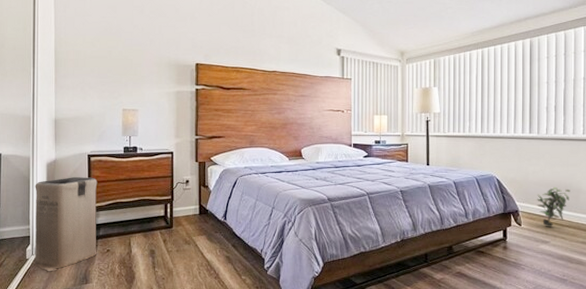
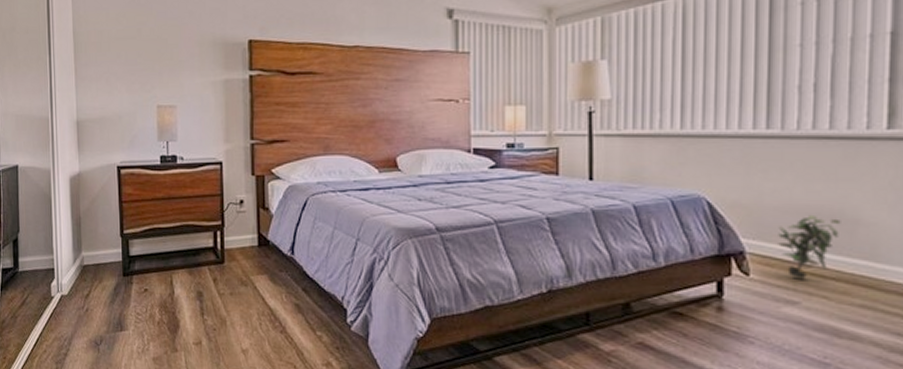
laundry basket: present [32,177,98,272] -> none [57,195,133,314]

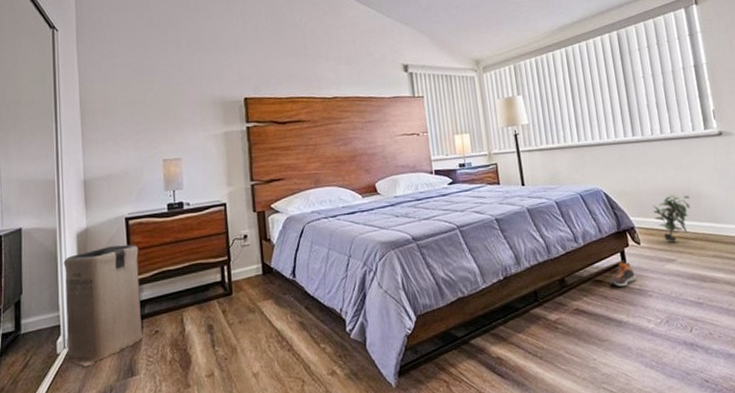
laundry basket: none [57,195,133,314] -> present [63,244,143,367]
athletic shoe: none [694,293,736,326] -> present [609,261,637,287]

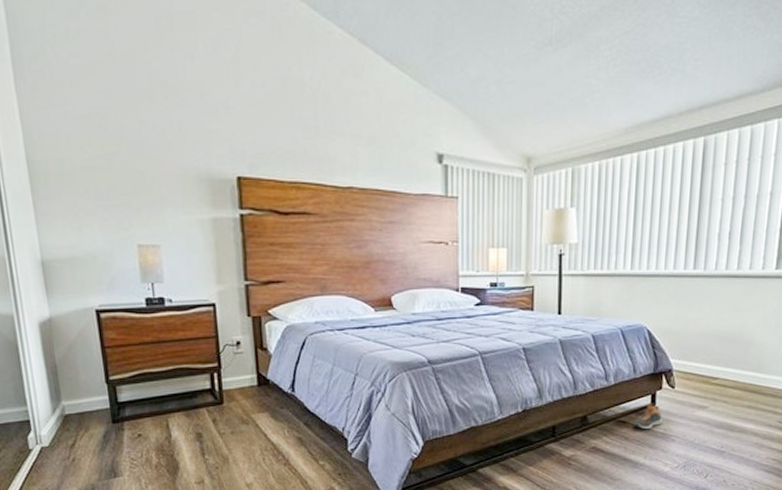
laundry basket: present [63,244,143,367] -> none [26,340,125,465]
potted plant: present [652,194,690,243] -> none [696,338,740,389]

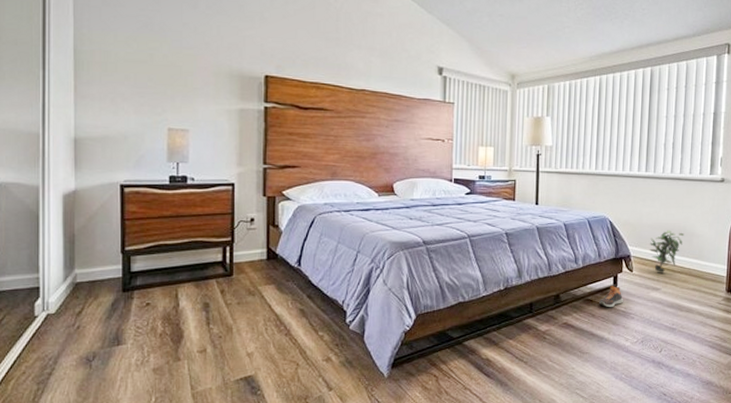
potted plant: none [696,338,740,389] -> present [650,230,684,273]

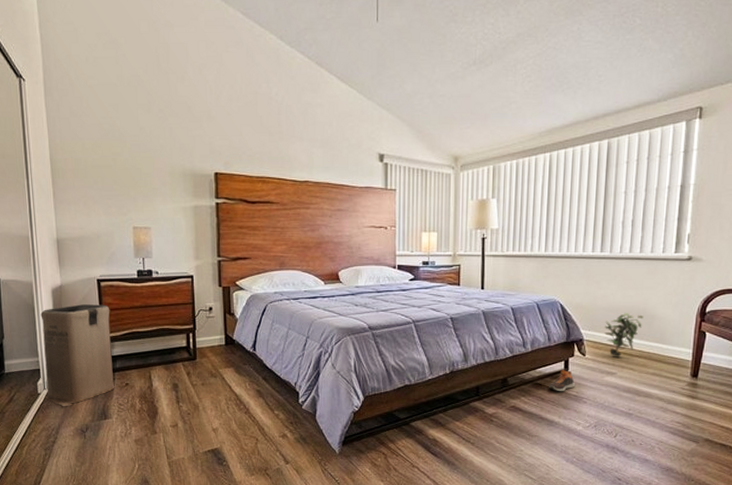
laundry basket: none [43,212,134,332] -> present [40,304,115,407]

